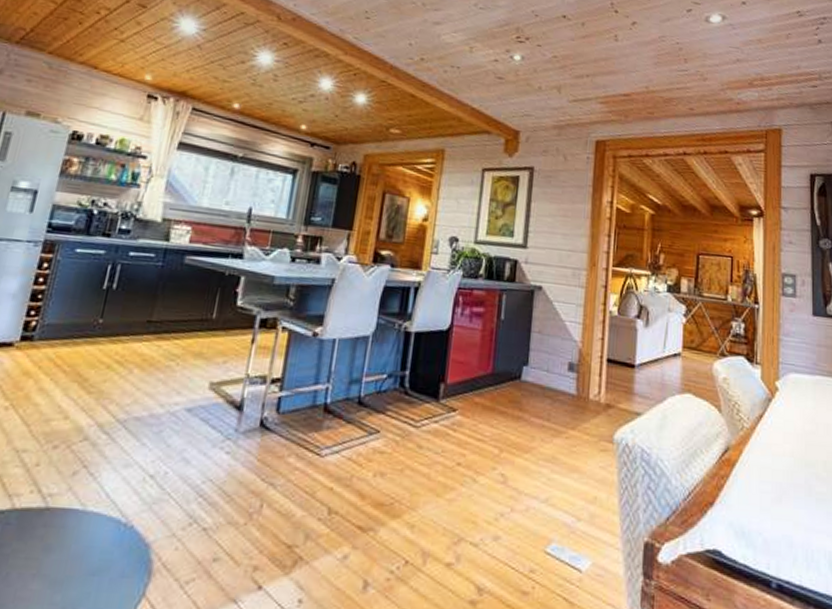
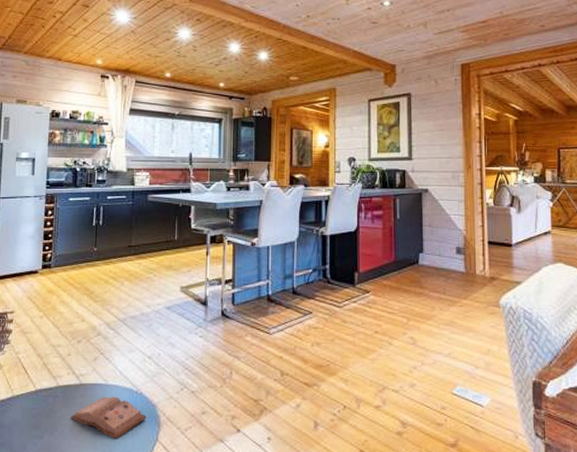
hardback book: none [23,528,135,592] -> present [70,396,147,440]

